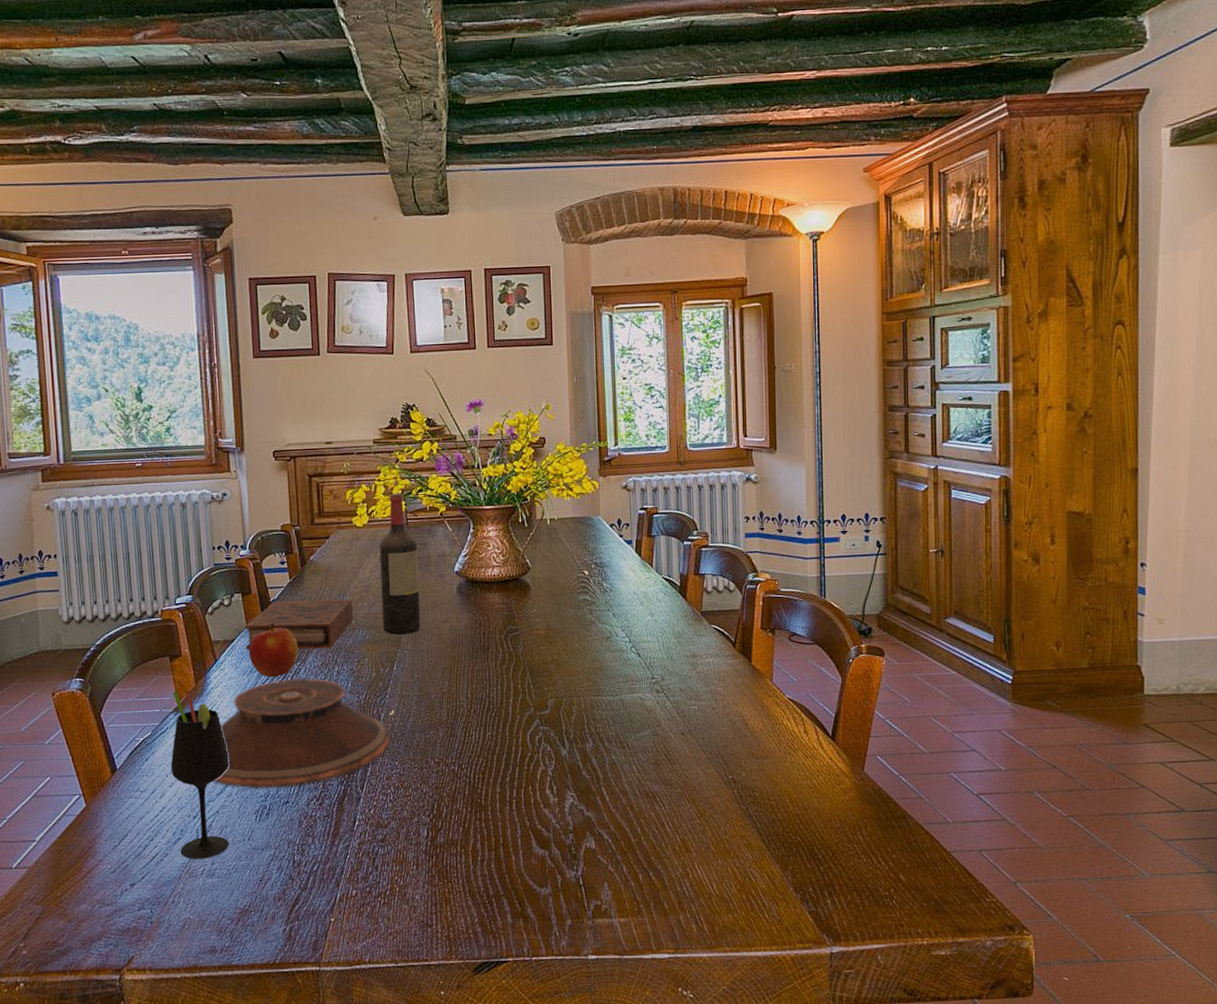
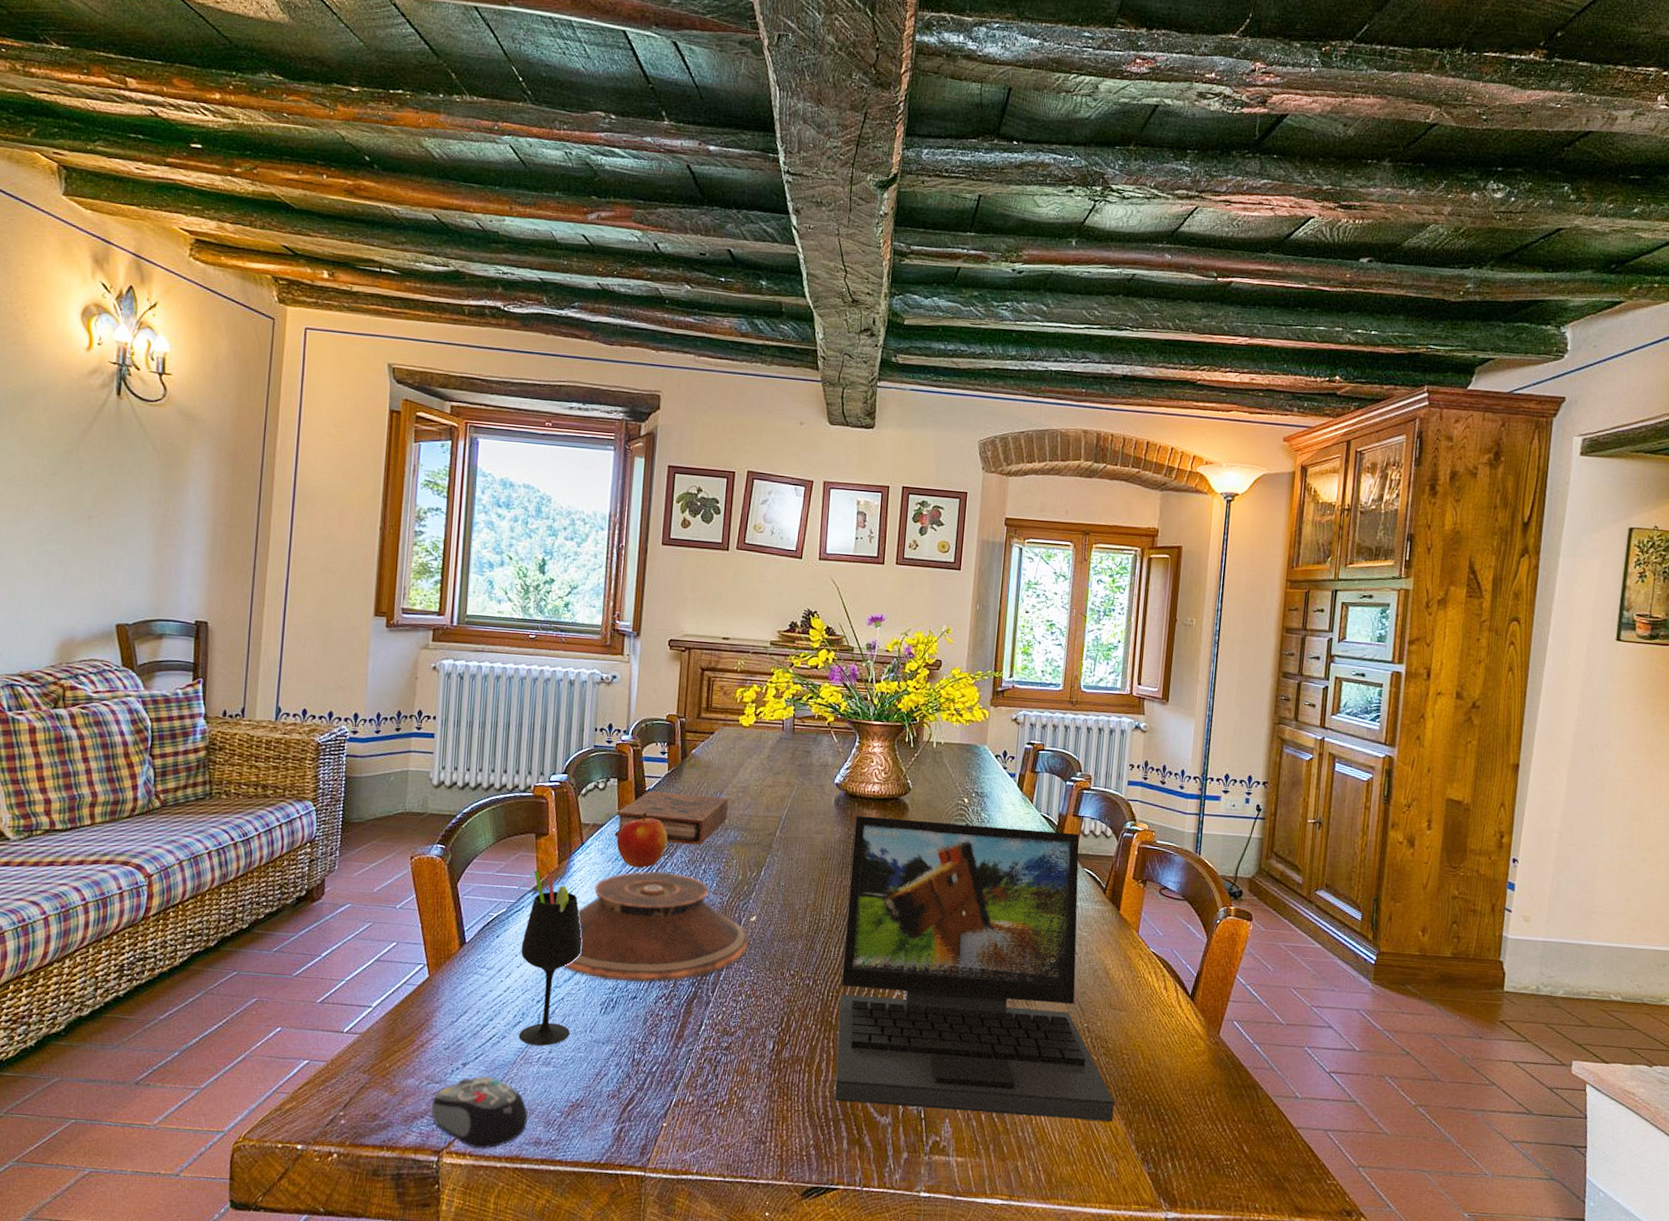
computer mouse: none [107,894,200,963] -> present [431,1077,528,1149]
wine bottle: present [379,493,421,635] -> none [755,696,801,841]
laptop: none [479,591,768,878] -> present [834,815,1115,1121]

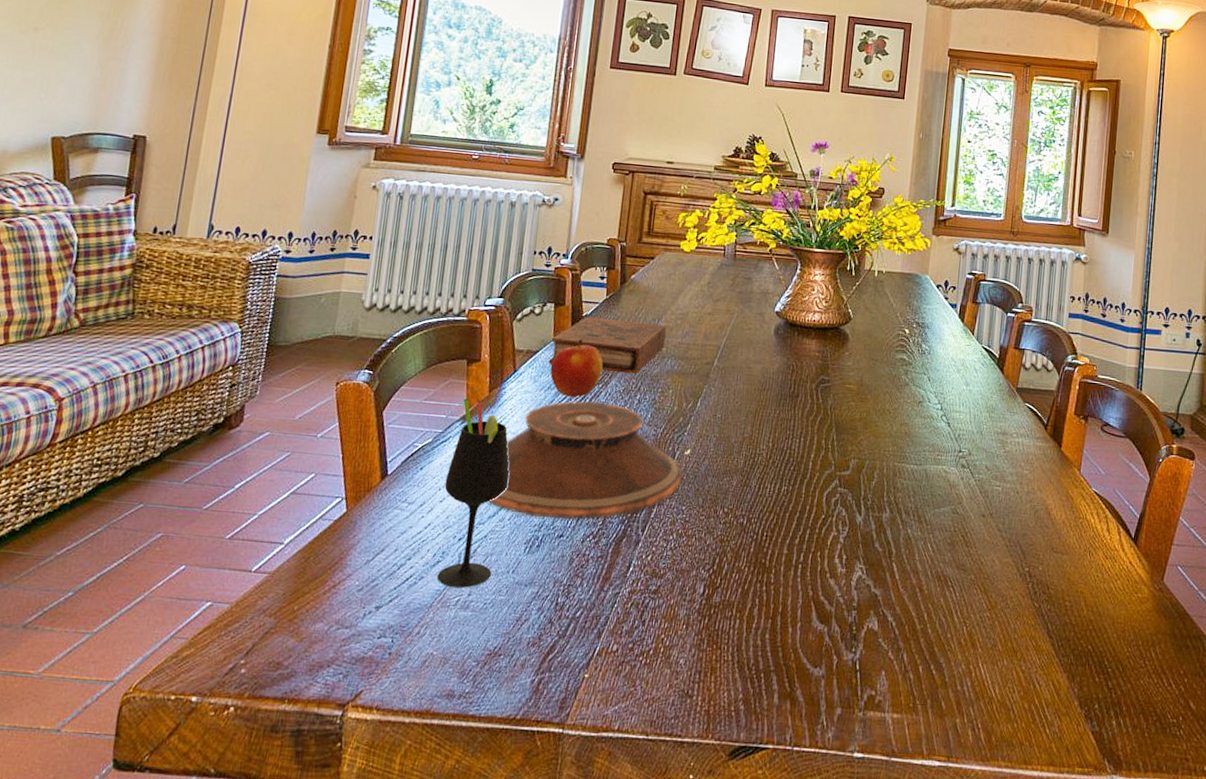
computer mouse: present [431,1077,528,1149] -> none [338,621,442,703]
laptop: present [834,815,1115,1121] -> none [766,345,1057,674]

